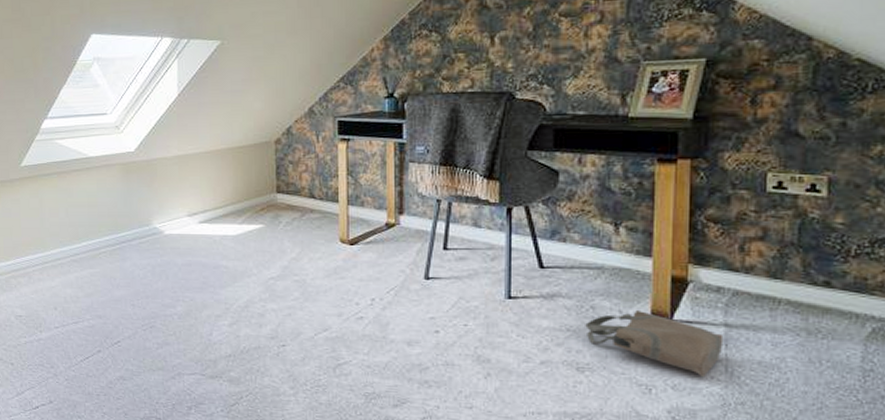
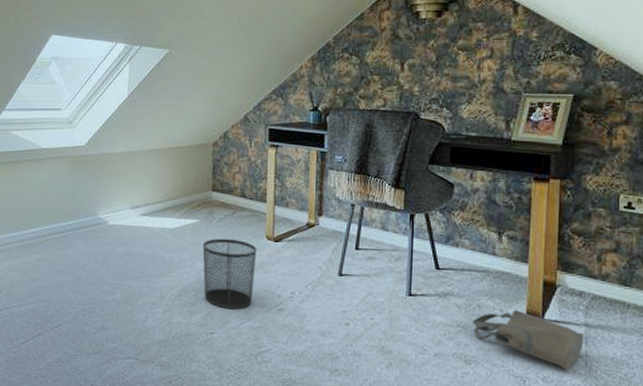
waste bin: none [269,243,331,320] -> present [202,238,257,310]

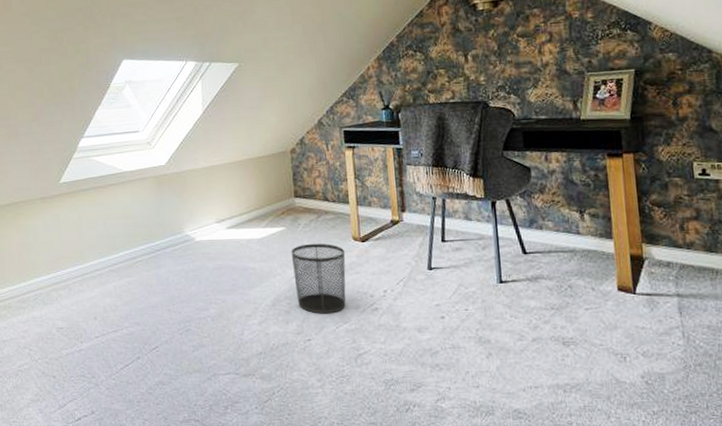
tote bag: present [472,310,584,370] -> none [566,287,679,343]

